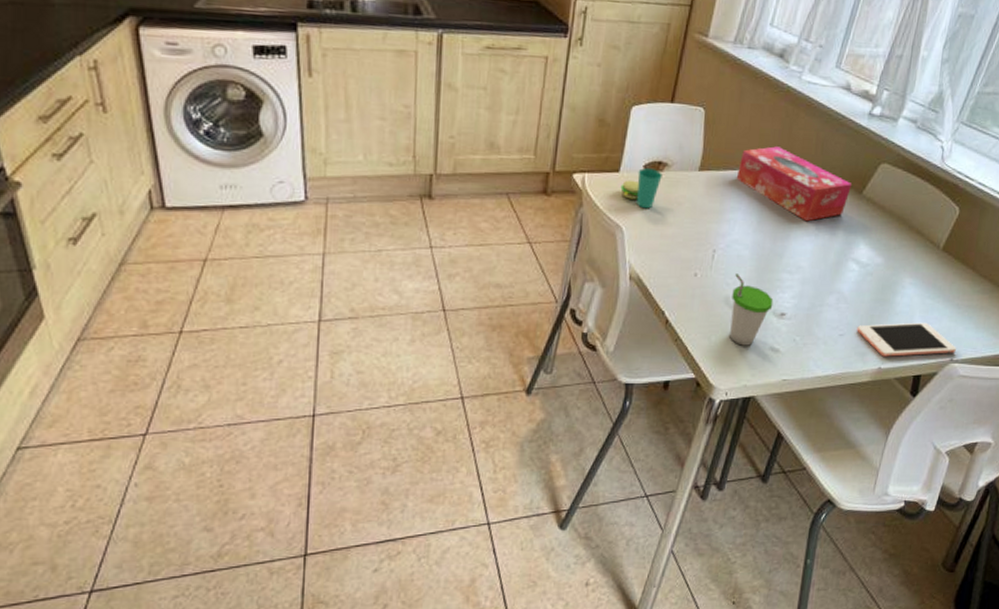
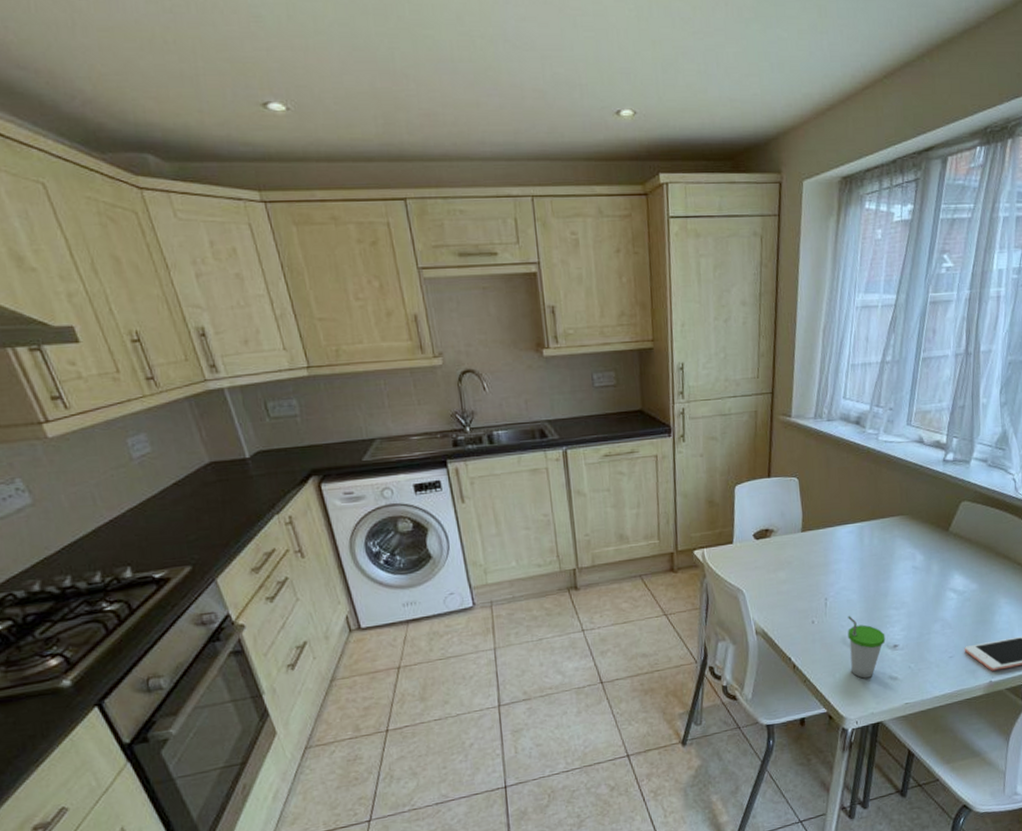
cup: present [620,168,662,209] -> none [736,536,771,572]
tissue box: present [736,146,853,222] -> none [835,501,939,562]

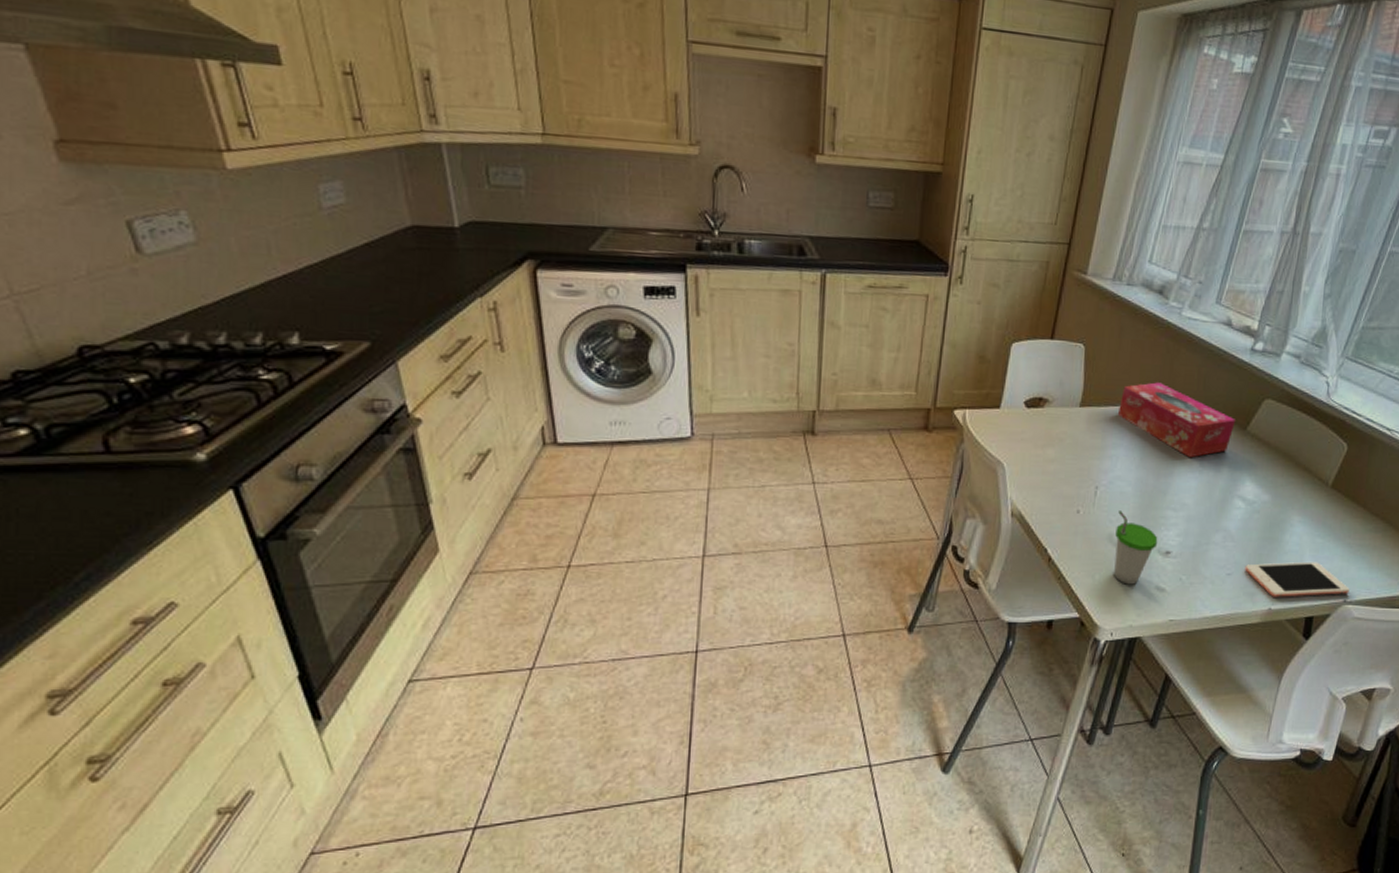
tissue box: none [835,501,939,562] -> present [1117,382,1236,458]

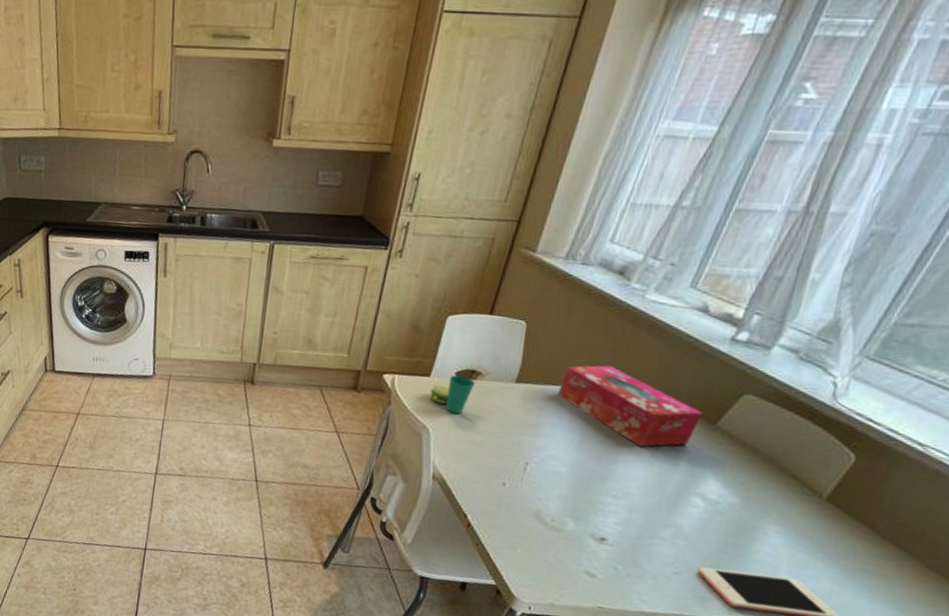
cup: none [1001,404,1043,445] -> present [429,375,475,415]
cup: present [1114,511,1158,585] -> none [537,489,593,565]

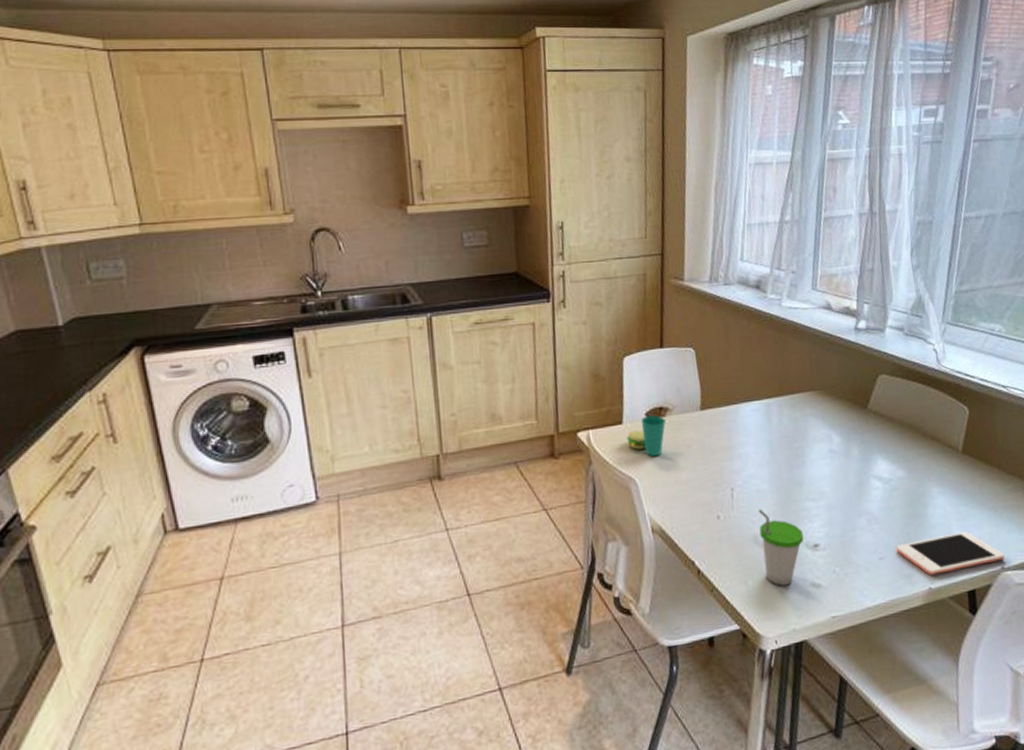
cup: none [537,489,593,565] -> present [758,509,804,586]
tissue box: present [557,365,704,448] -> none [738,374,856,445]

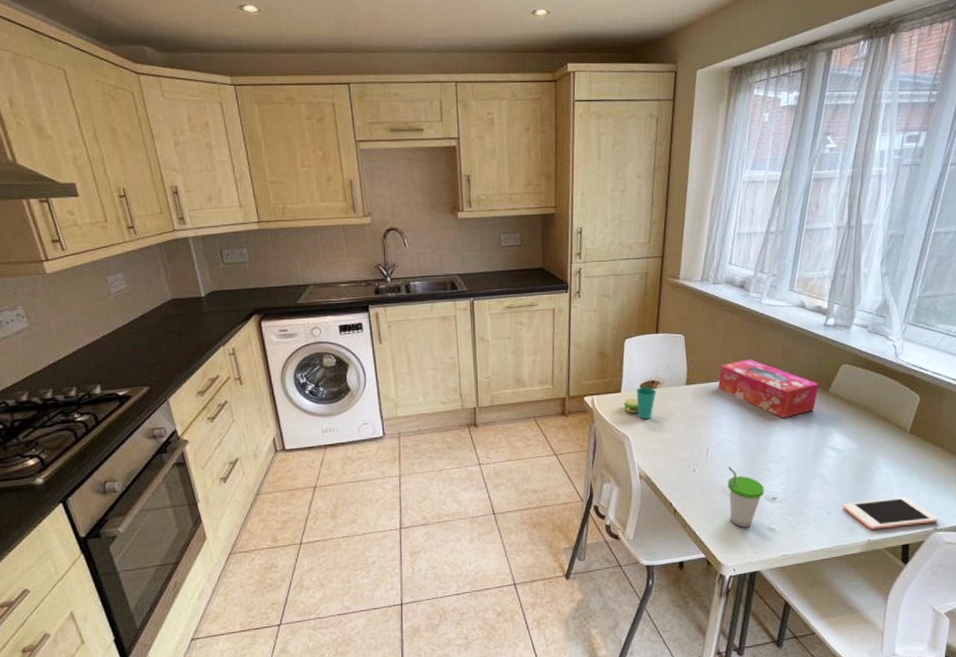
tissue box: none [738,374,856,445] -> present [717,359,819,419]

